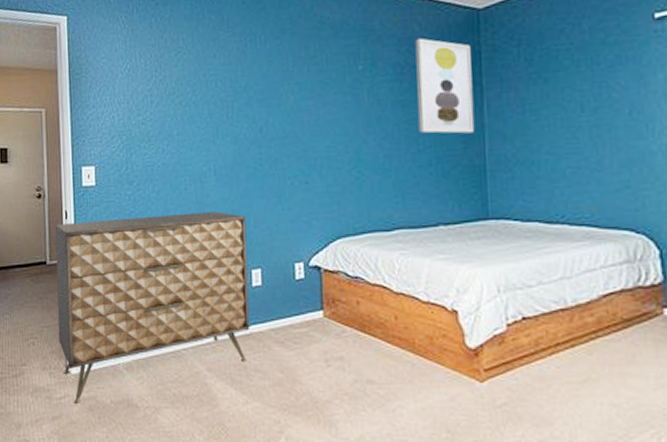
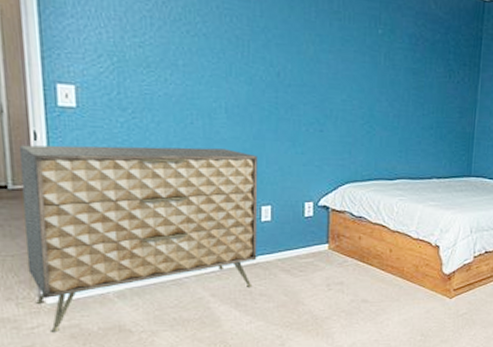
wall art: present [415,37,475,134] -> none [425,15,474,106]

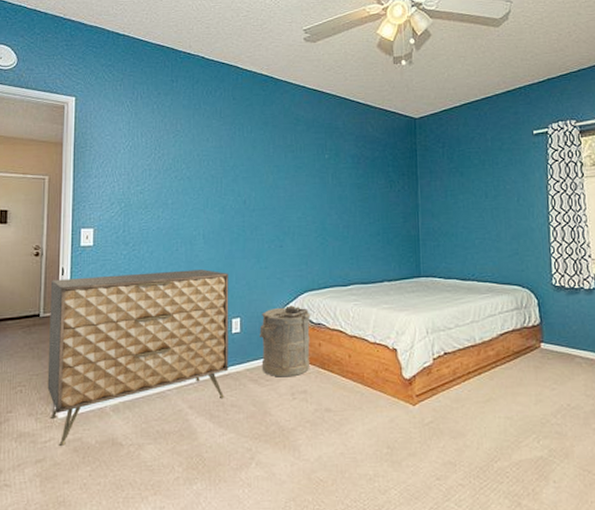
laundry hamper: none [293,196,351,269] -> present [259,305,311,377]

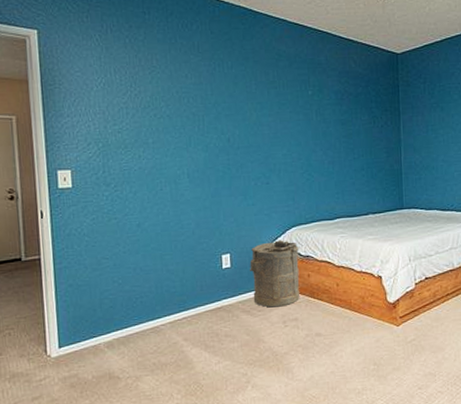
dresser: present [47,270,229,446] -> none [29,208,221,383]

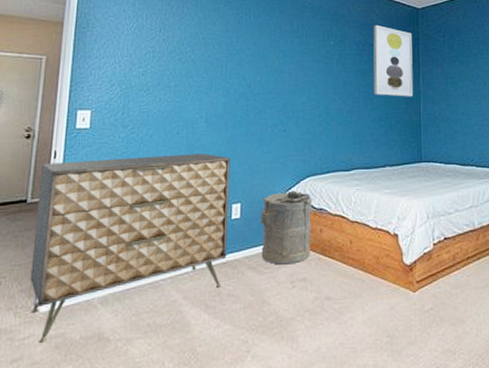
dresser: none [29,208,221,383] -> present [30,153,230,343]
wall art: none [351,72,394,146] -> present [373,24,414,97]

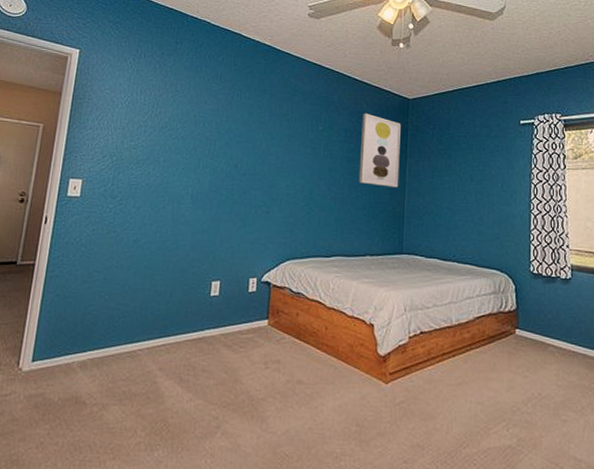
dresser: present [30,153,230,343] -> none [14,227,213,400]
laundry hamper: present [260,190,312,265] -> none [237,272,291,345]

